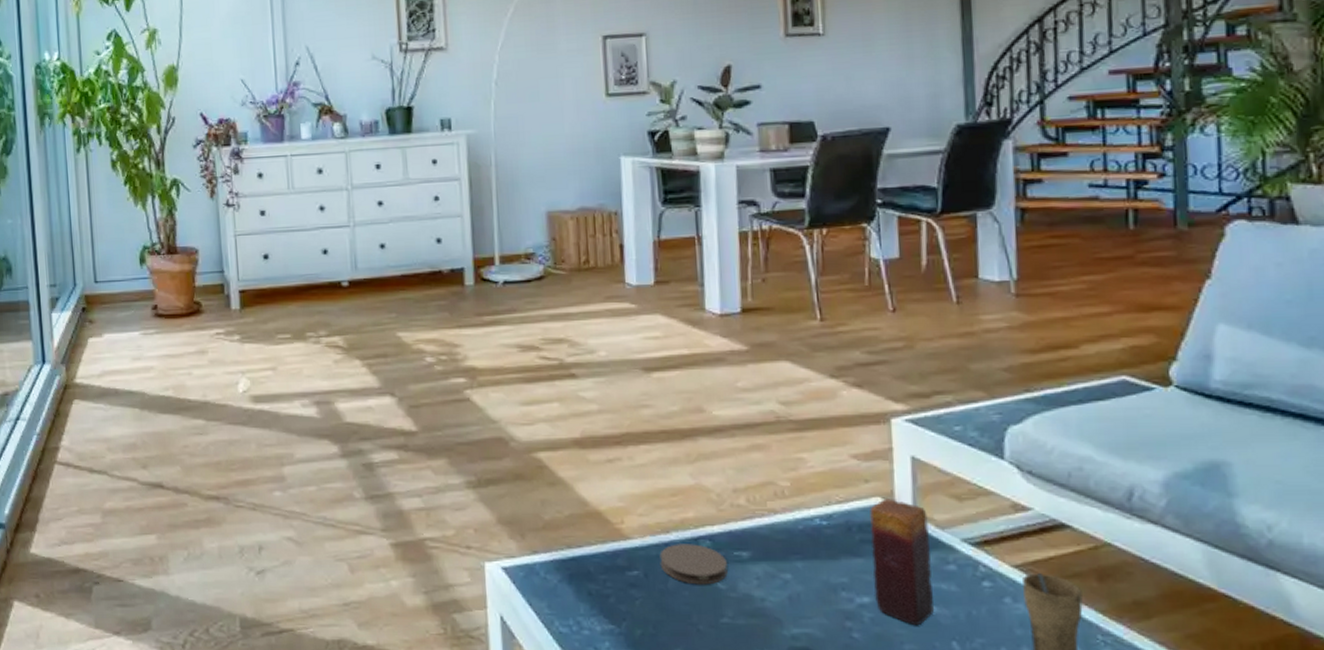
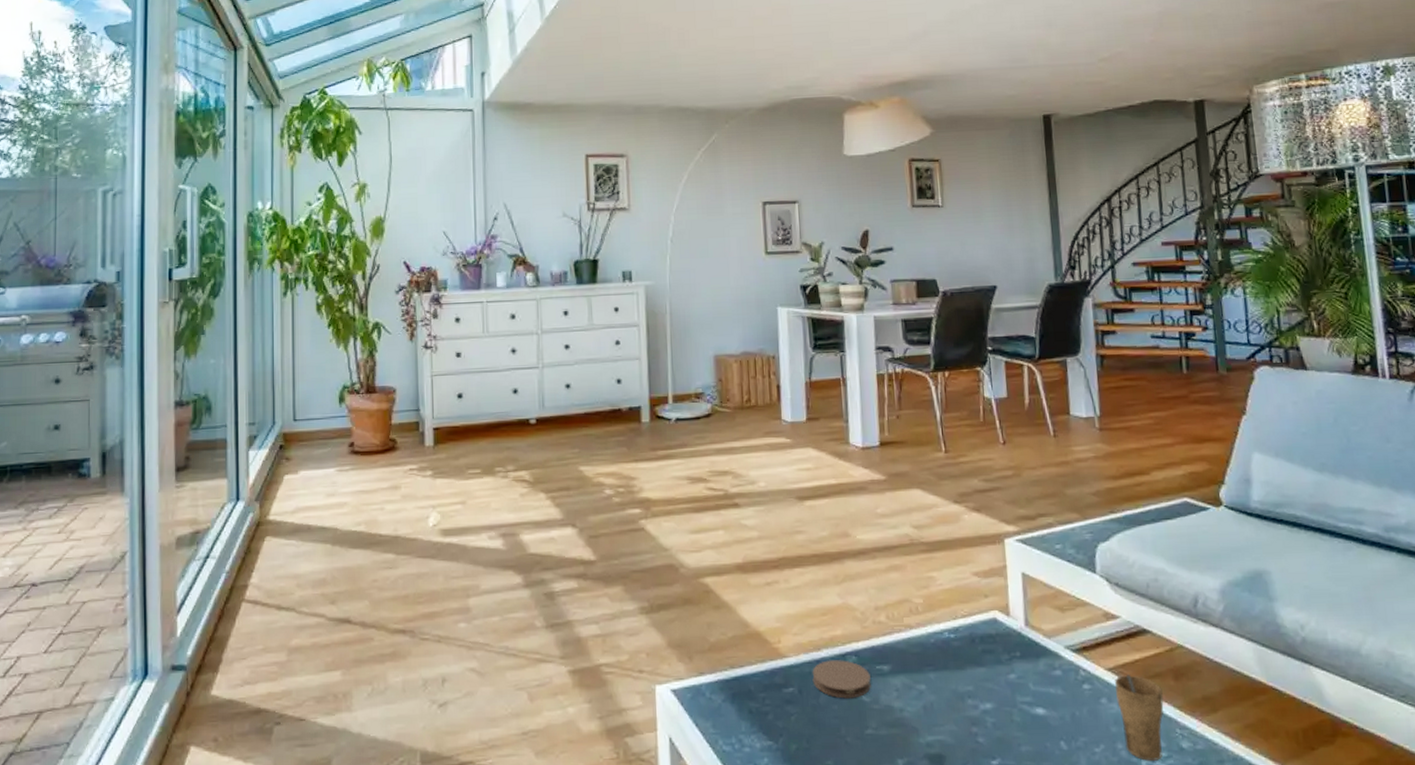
candle: present [870,497,935,626] -> none [989,610,1046,728]

